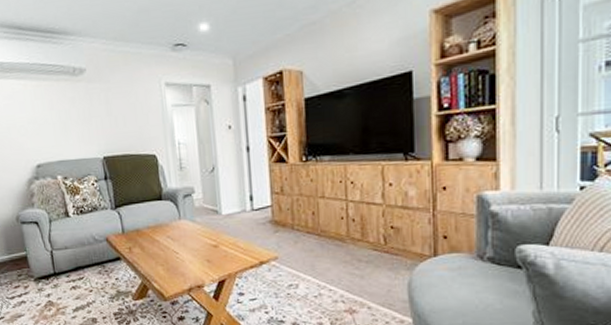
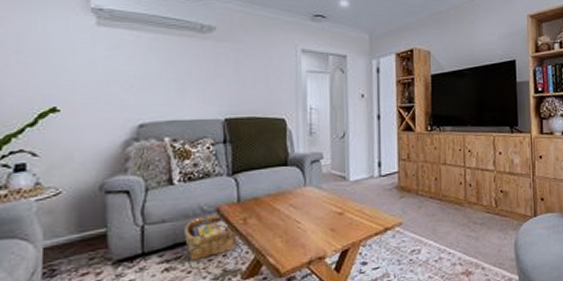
woven basket: none [83,242,126,282] -> present [185,212,237,261]

